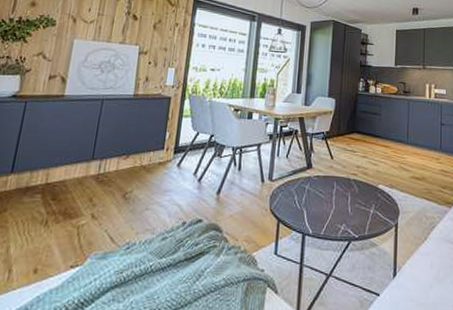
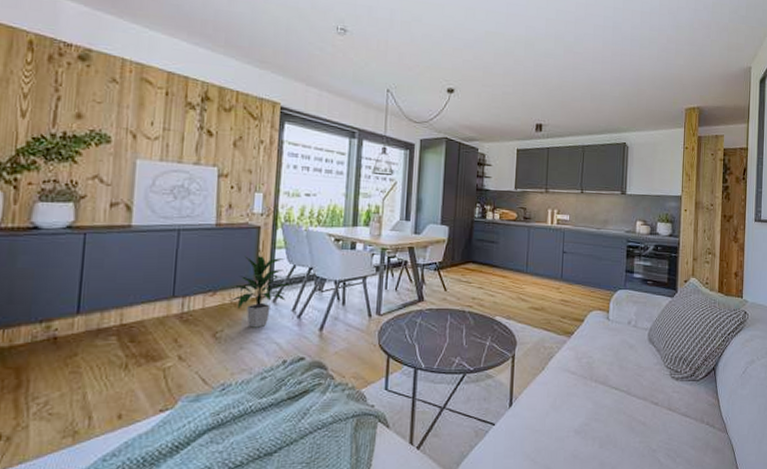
indoor plant: none [141,122,195,190] -> present [231,255,293,328]

